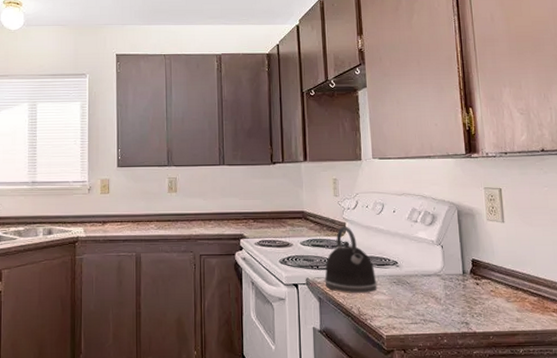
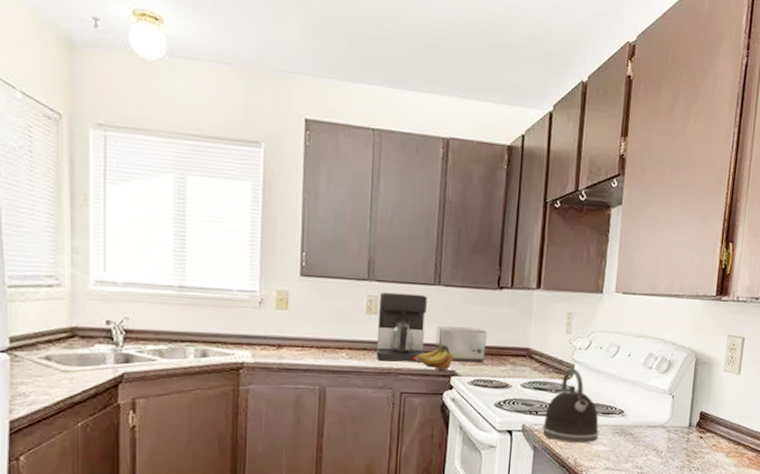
coffee maker: none [177,173,217,230] -> present [376,292,427,363]
fruit: none [209,213,241,235] -> present [415,344,454,371]
toaster: none [224,196,268,227] -> present [435,325,488,364]

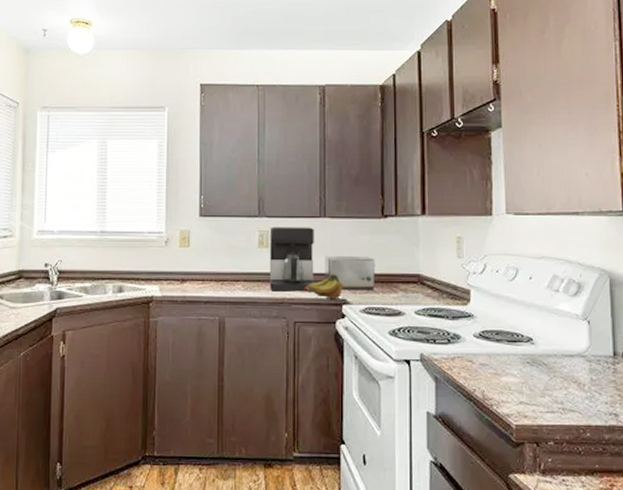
kettle: present [542,368,600,443] -> none [442,293,508,374]

